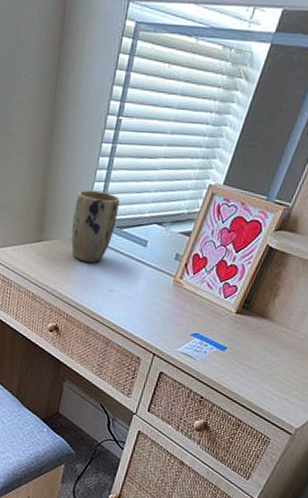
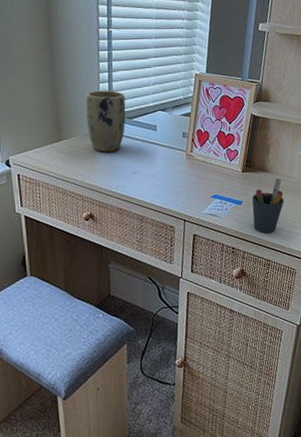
pen holder: none [233,329,283,391] -> present [252,178,284,234]

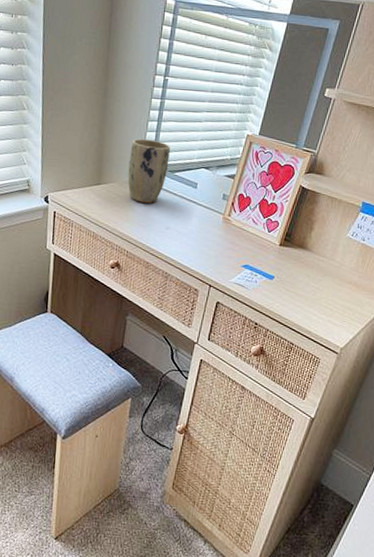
pen holder: present [252,178,284,234] -> none [282,258,321,315]

